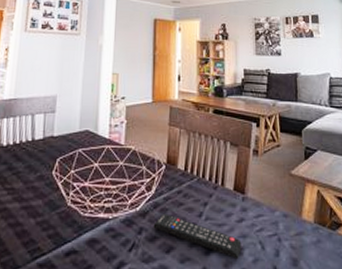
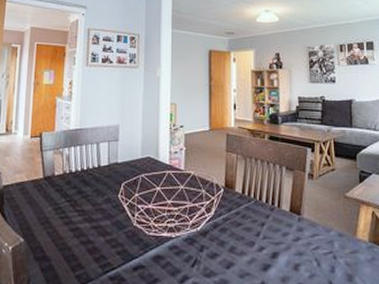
remote control: present [153,213,242,260] -> none [214,233,298,275]

